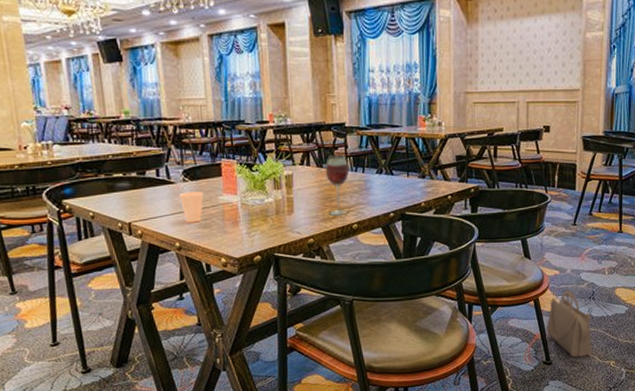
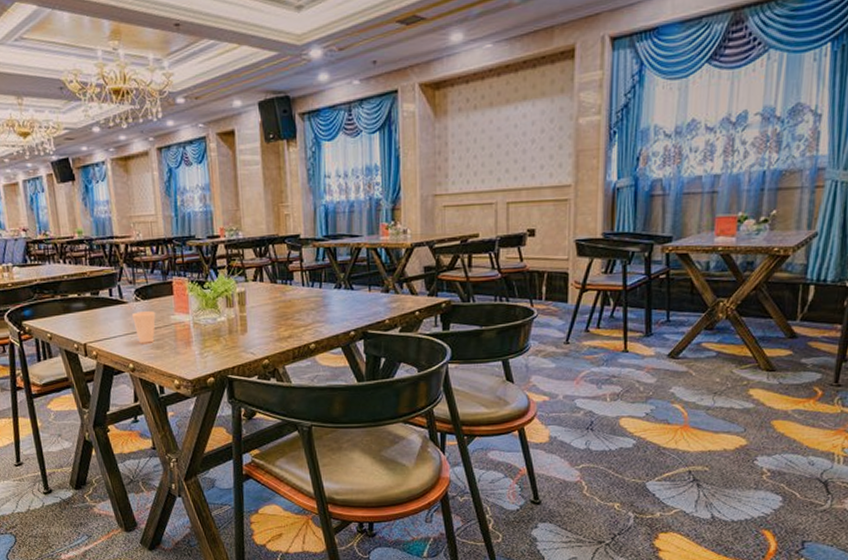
wineglass: present [326,154,350,216] -> none [280,268,306,335]
handbag: present [546,290,592,358] -> none [534,419,591,497]

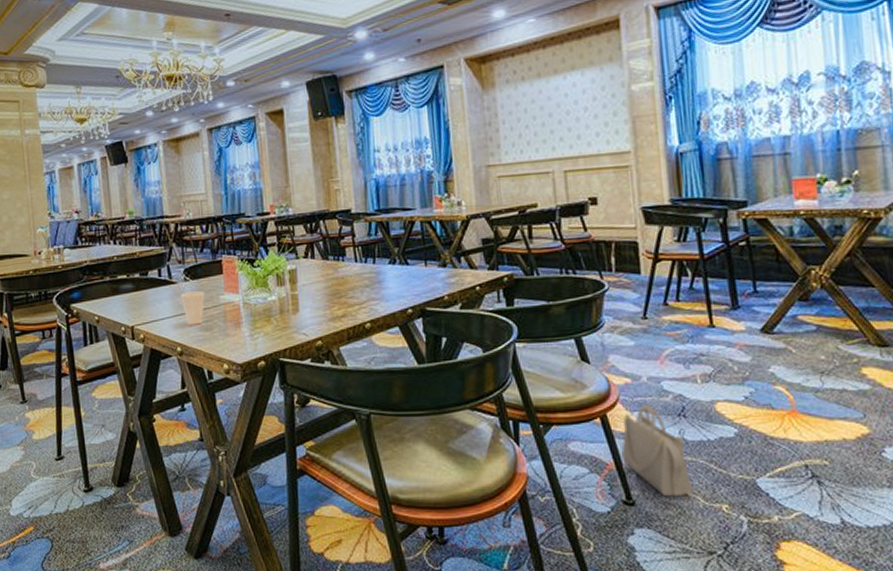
handbag: none [534,419,591,497] -> present [622,404,692,497]

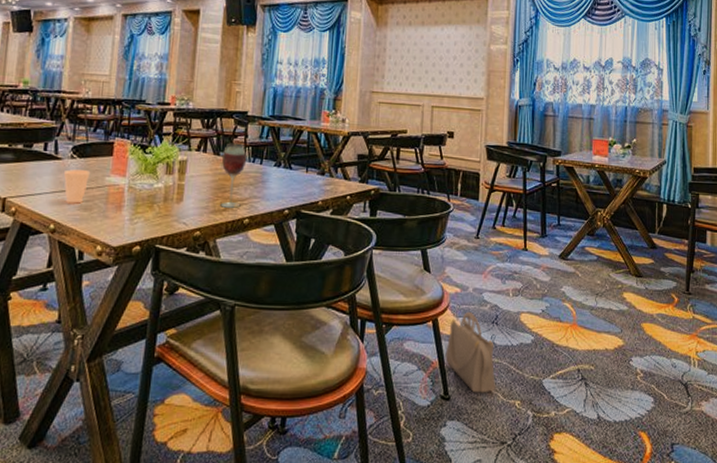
wineglass: none [332,244,360,314] -> present [220,142,247,208]

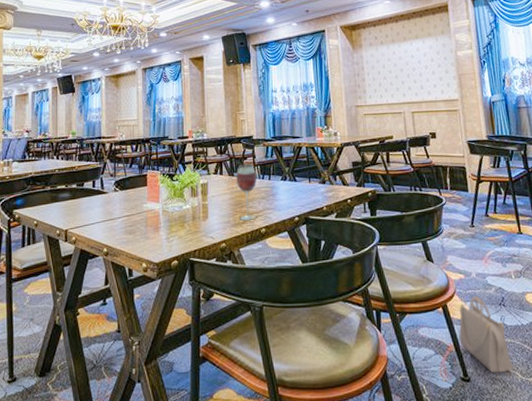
cup: present [63,169,91,204] -> none [109,200,131,229]

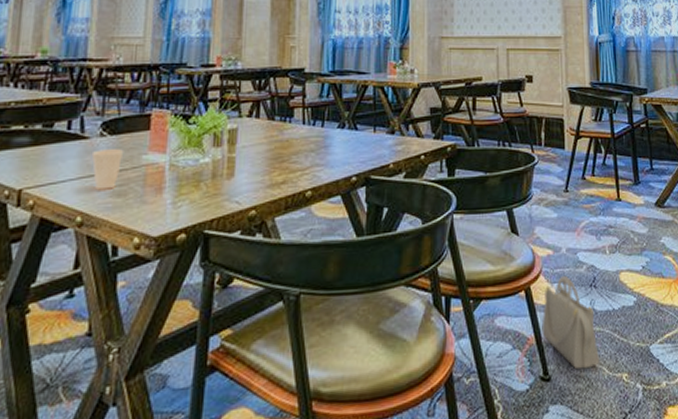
cup: none [109,200,131,229] -> present [91,149,124,190]
wineglass: present [236,163,257,221] -> none [278,105,306,180]

